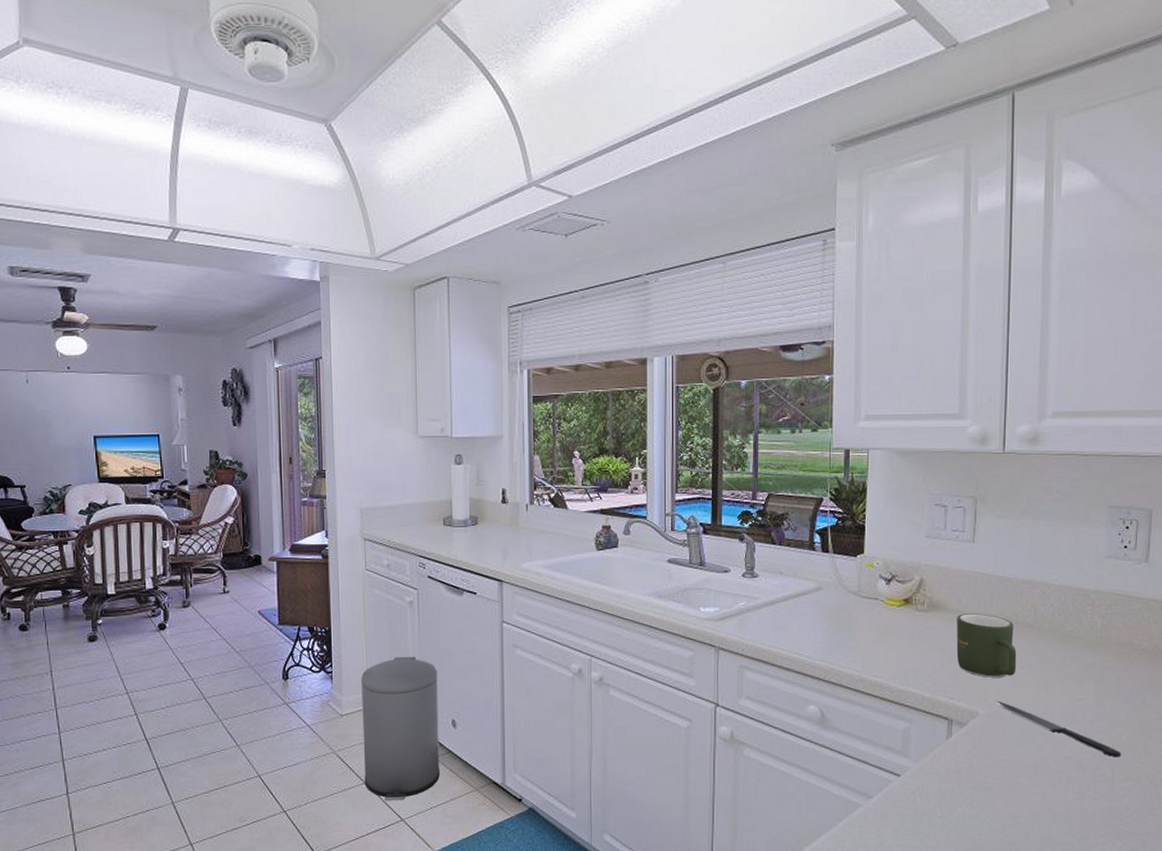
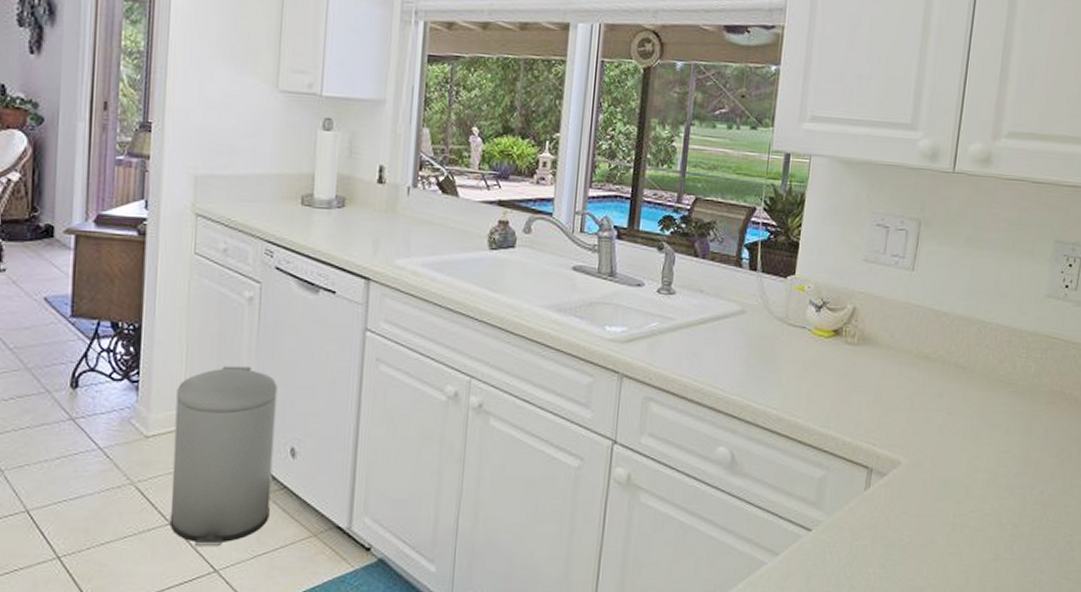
mug: present [956,613,1017,678] -> none [883,350,947,423]
kitchen knife: present [996,701,1122,758] -> none [920,449,1042,516]

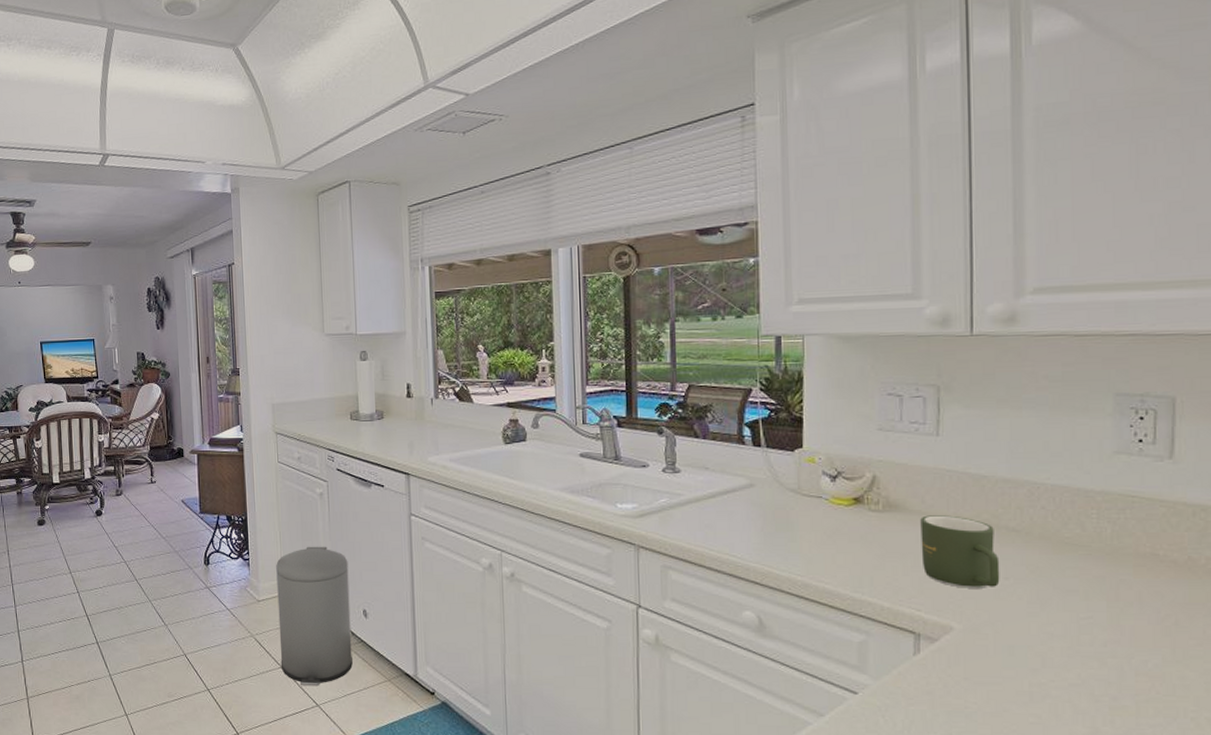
mug: none [883,350,947,423] -> present [920,515,1000,588]

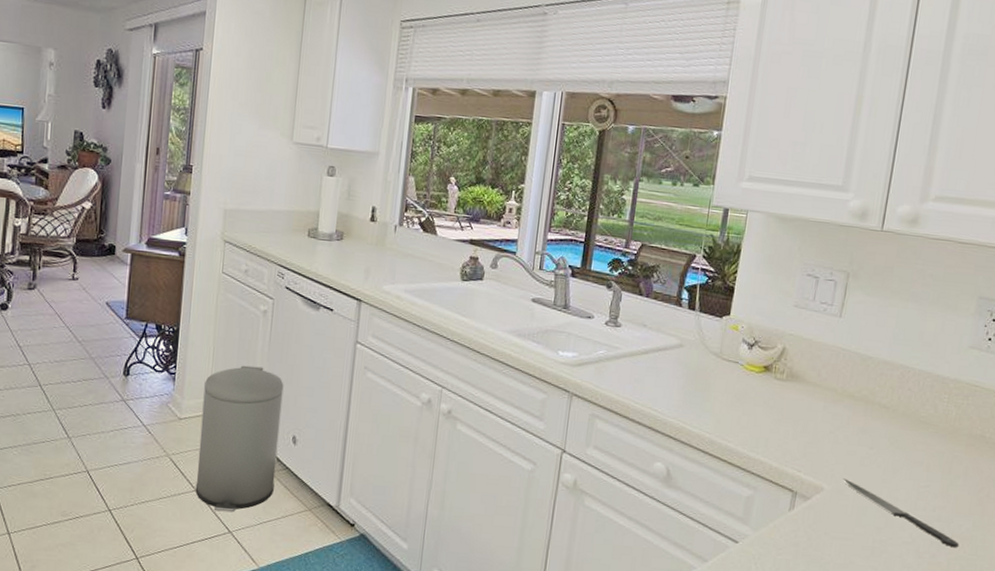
mug: present [920,515,1000,588] -> none [809,387,870,456]
kitchen knife: none [975,615,1149,689] -> present [842,478,960,548]

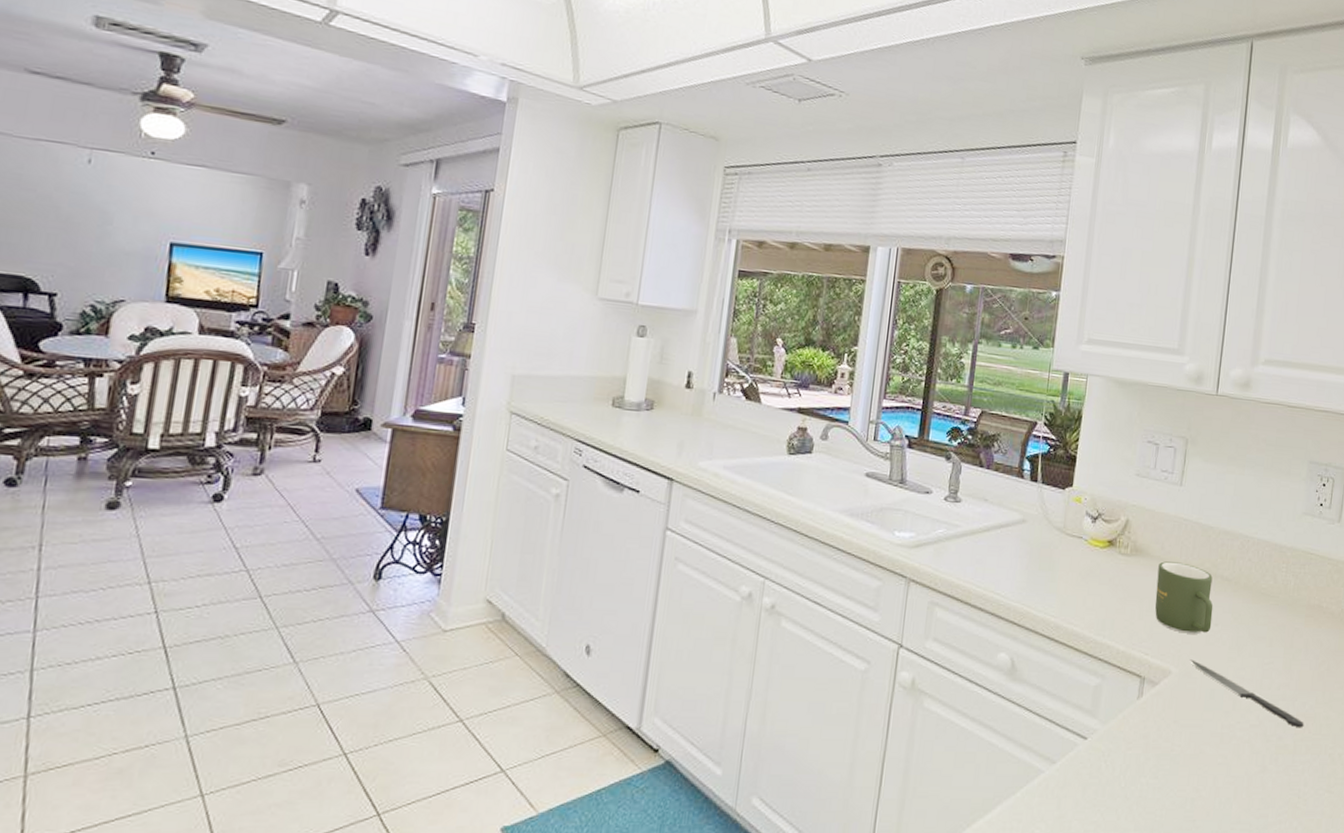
pedal bin: present [195,365,284,513] -> none [460,561,578,746]
mug: none [809,387,870,456] -> present [1155,561,1214,634]

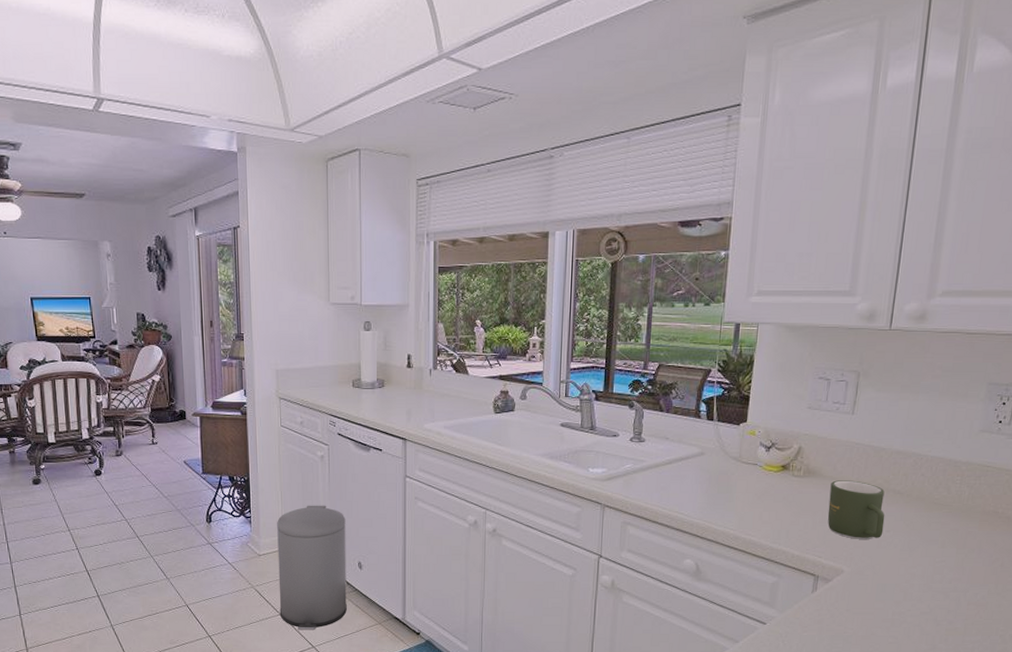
pedal bin: none [460,561,578,746] -> present [277,505,347,631]
kitchen knife: present [1189,659,1304,728] -> none [861,560,976,614]

